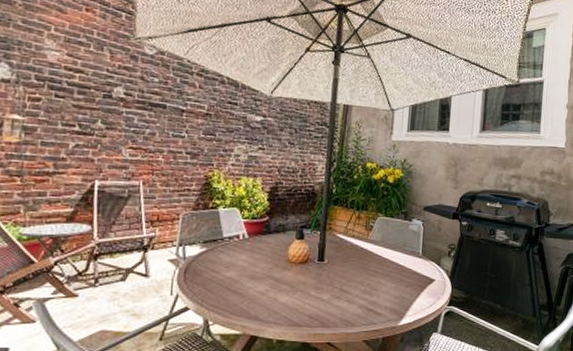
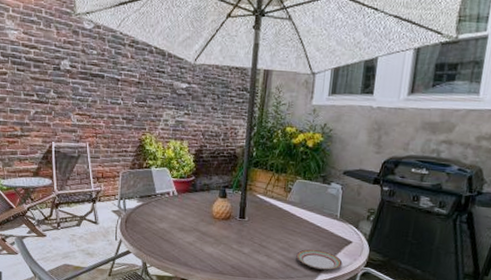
plate: none [379,290,426,312] -> present [296,249,343,270]

